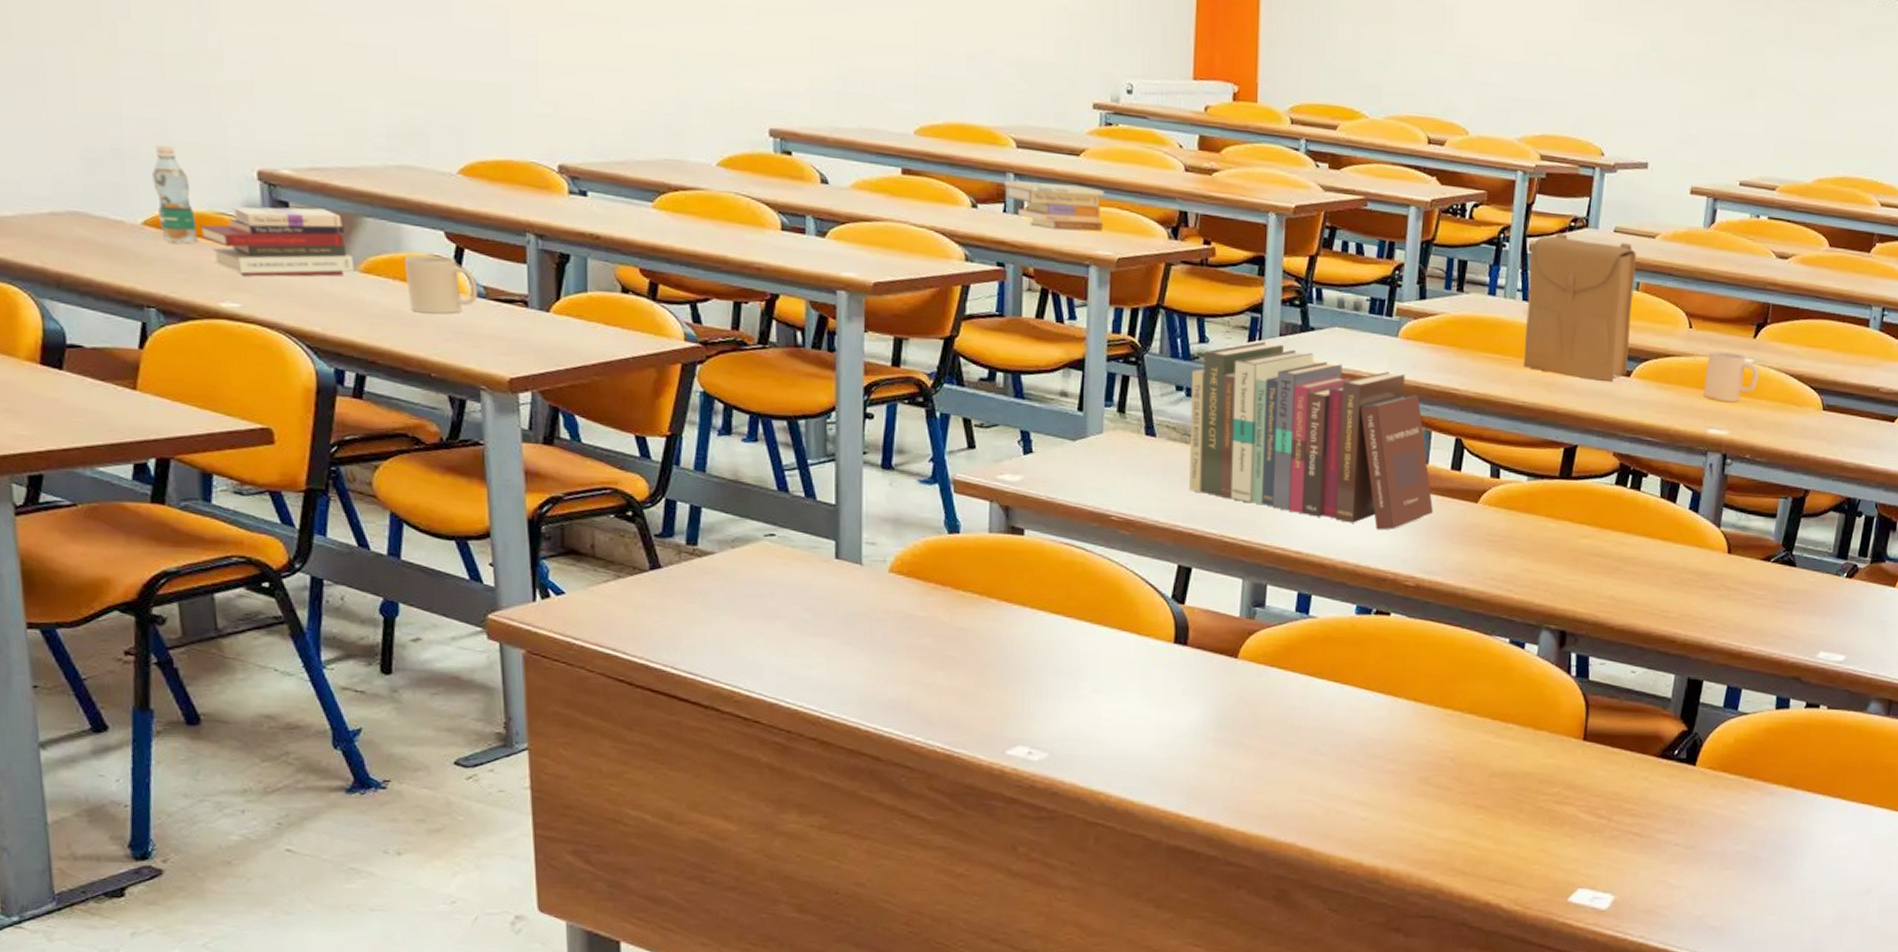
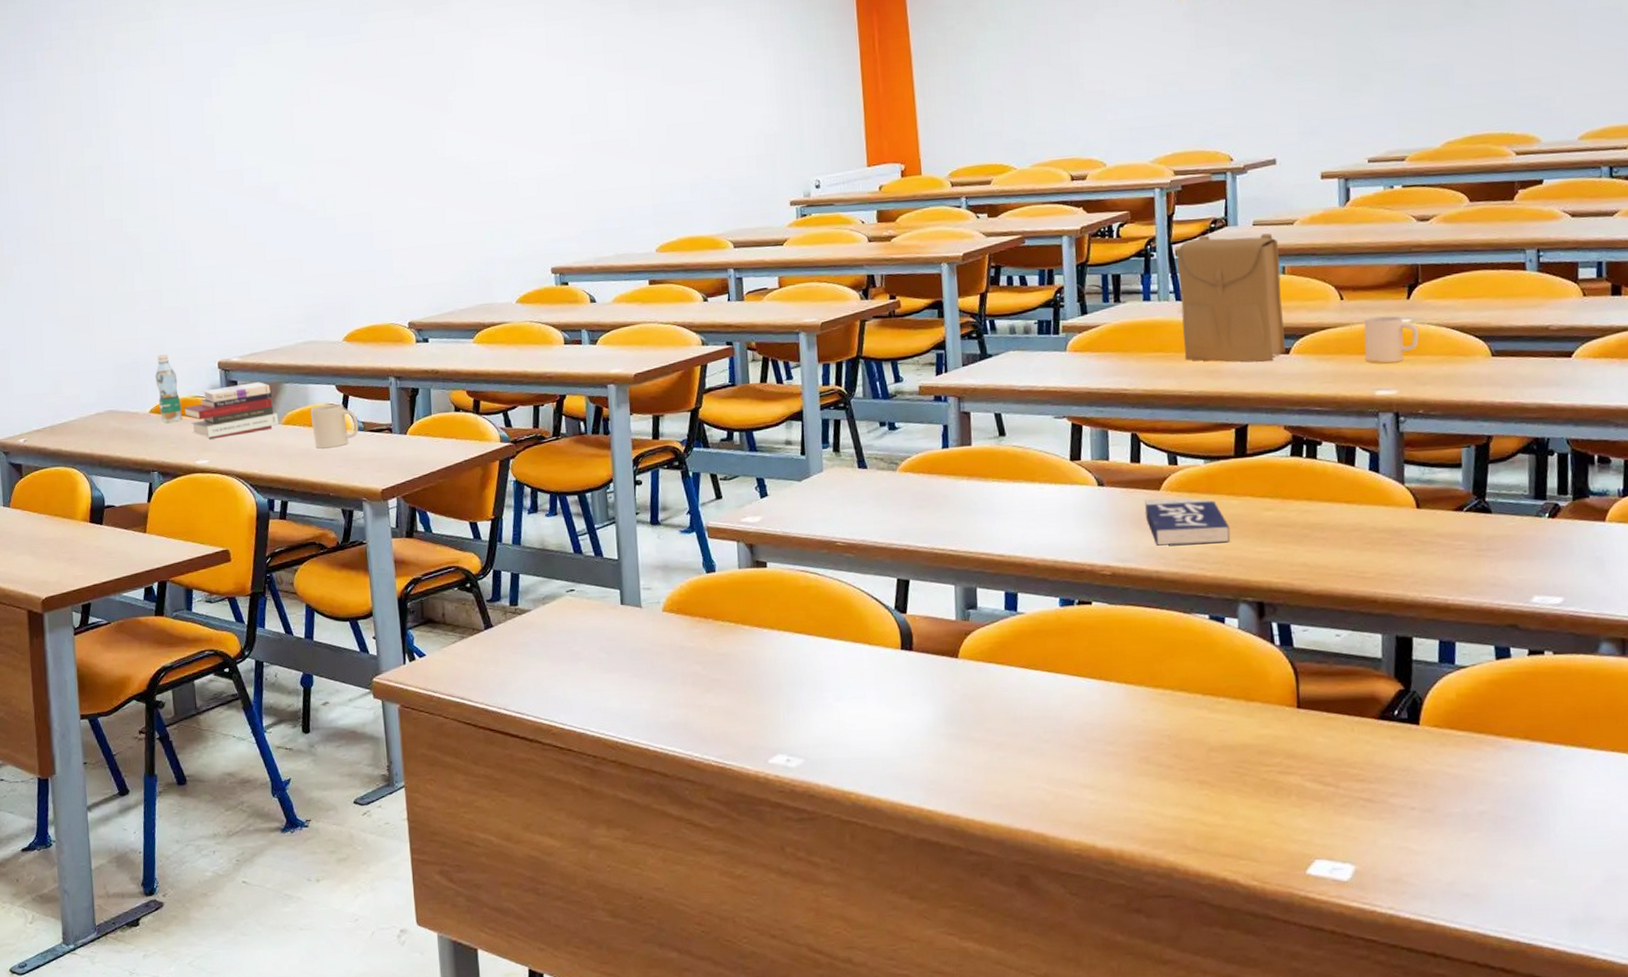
books: present [1004,180,1104,232] -> none [727,269,808,309]
books: present [1189,341,1433,530] -> none [891,373,1119,527]
book: none [1458,511,1544,567] -> present [1144,498,1231,546]

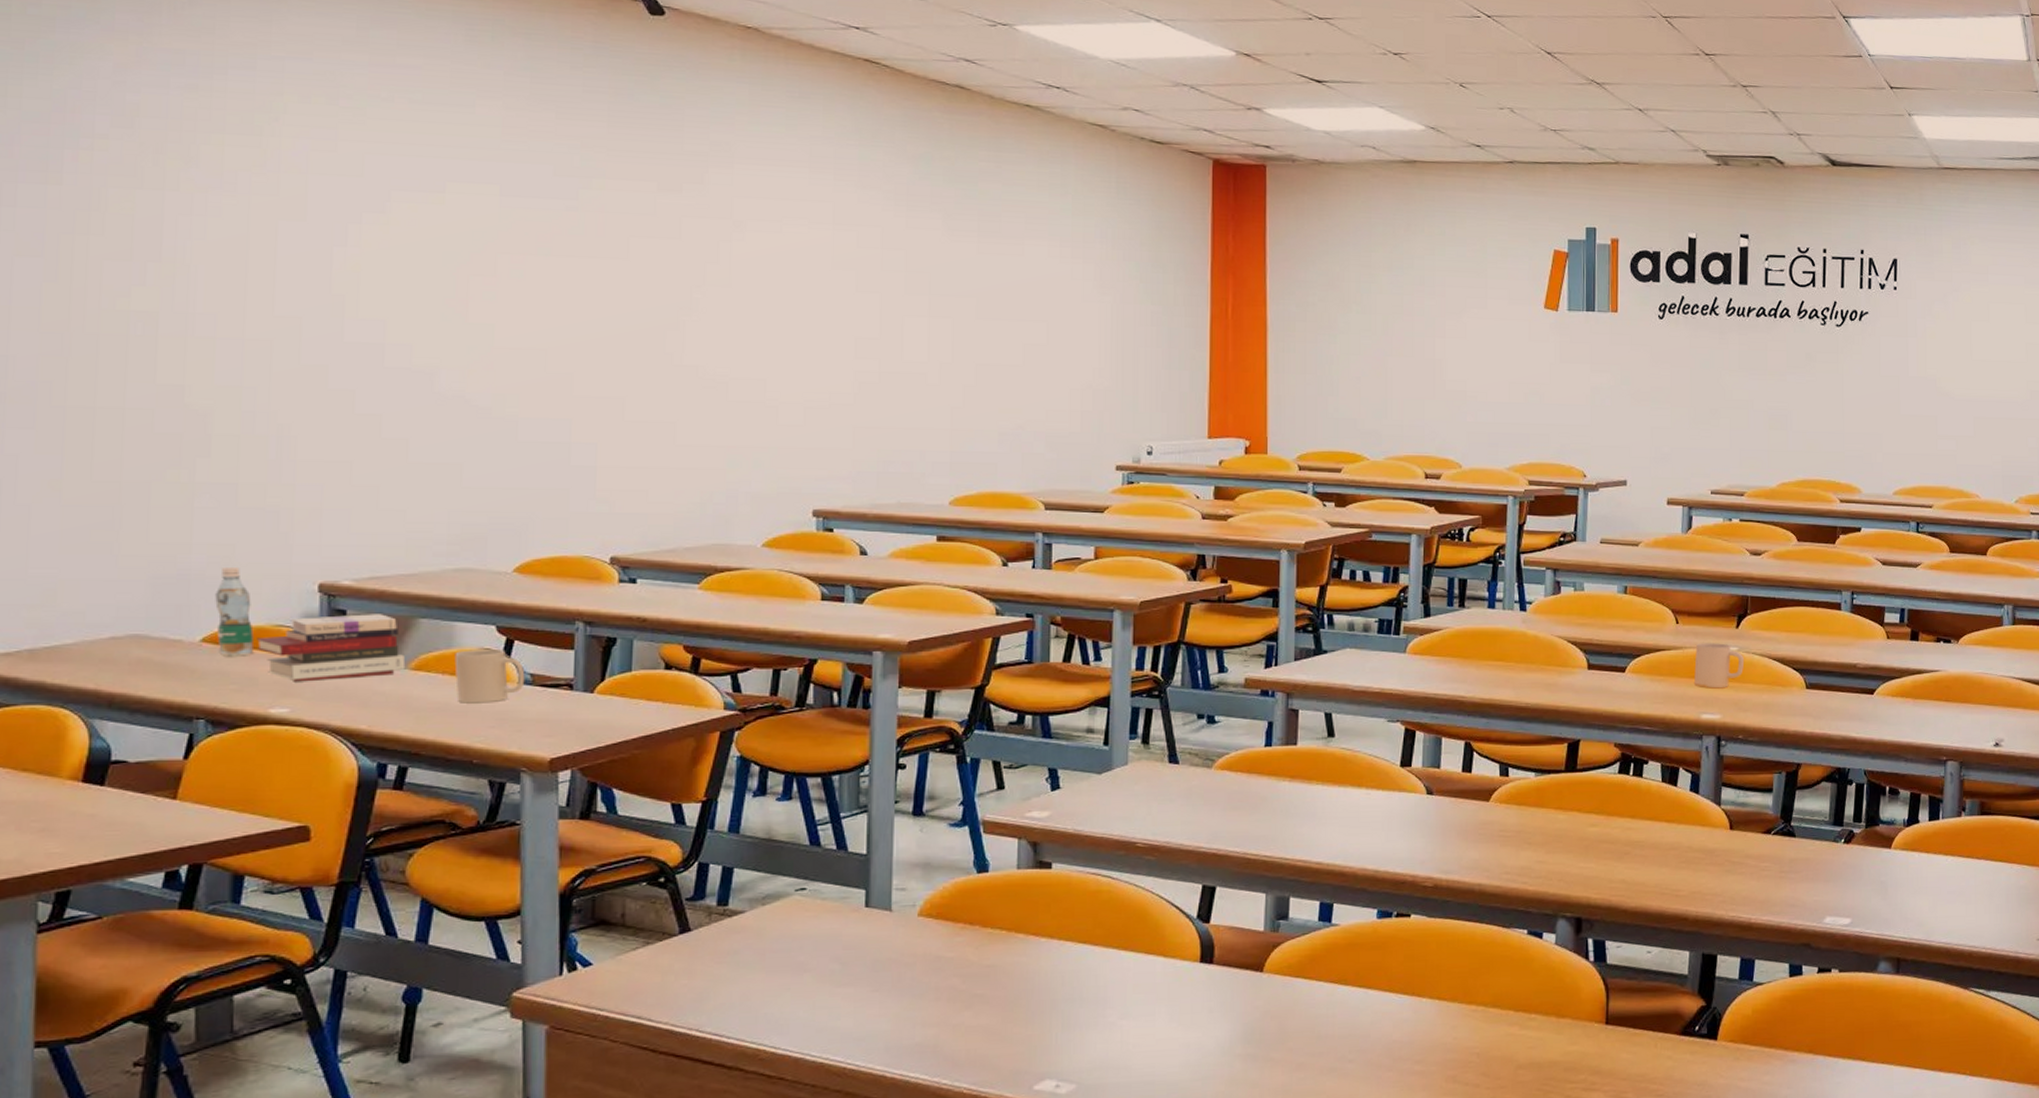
book: present [1144,498,1231,546] -> none [1472,810,1555,858]
backpack: present [1176,233,1286,363] -> none [1525,548,1622,679]

